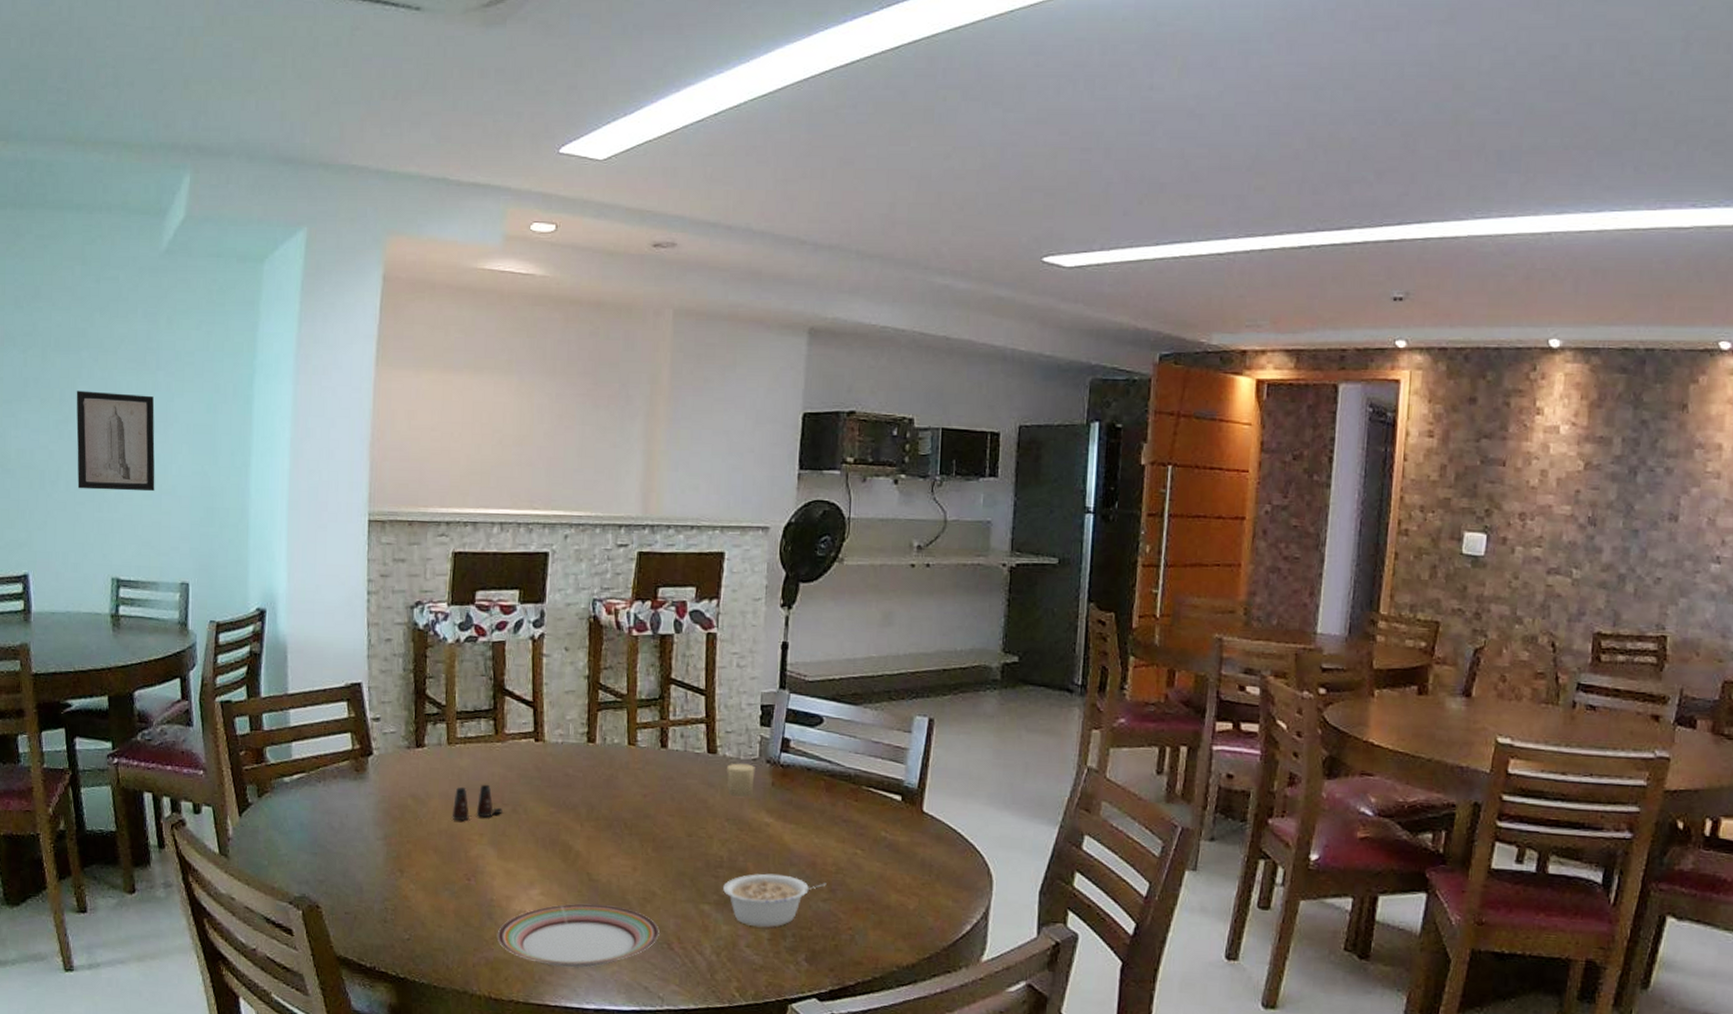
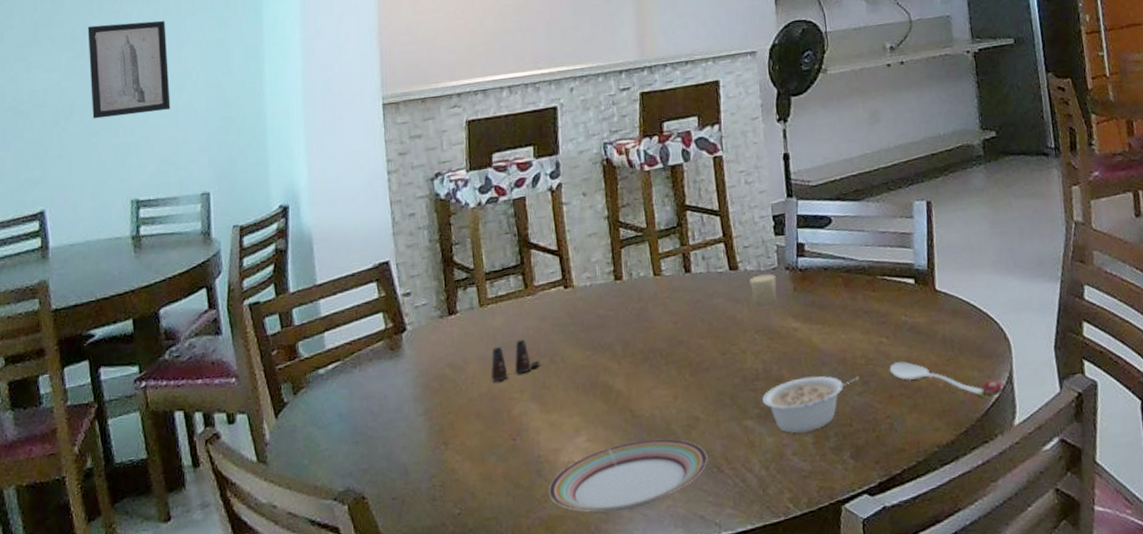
spoon: none [859,876,977,931] -> present [889,361,1003,399]

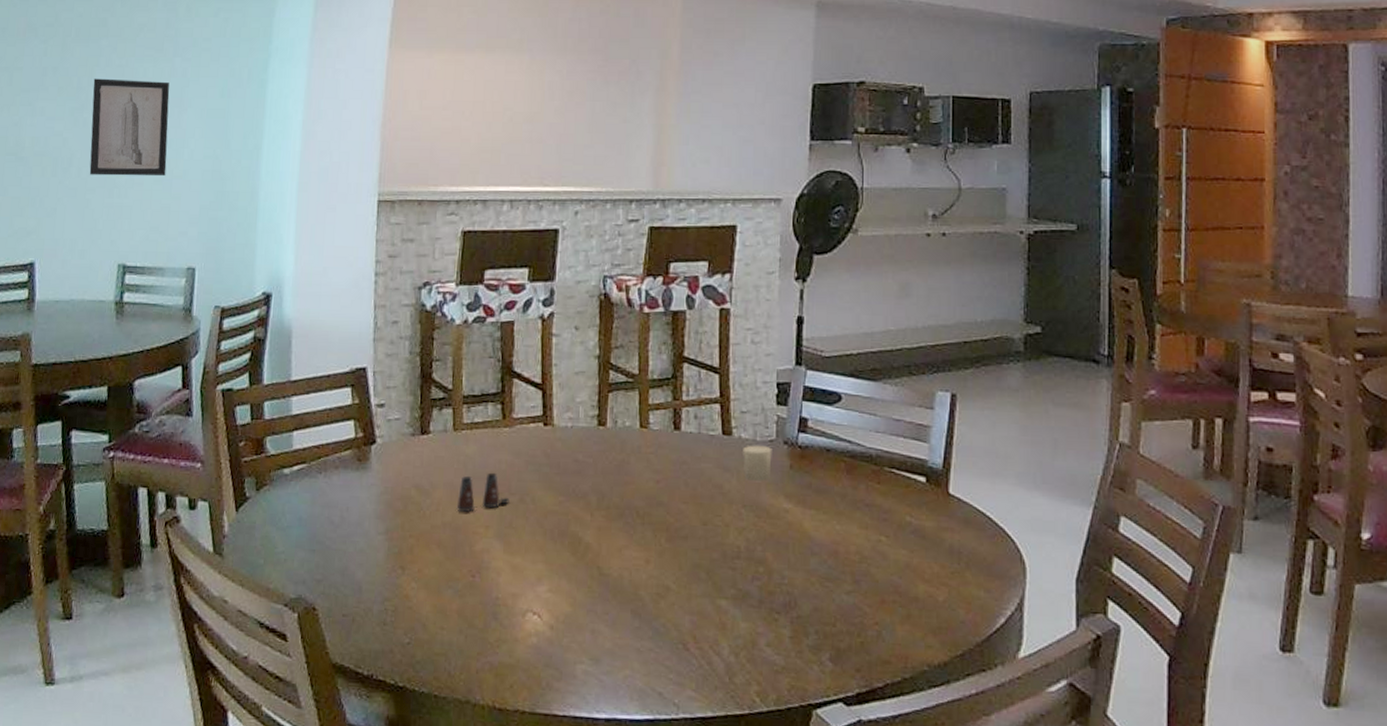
plate: present [548,438,708,513] -> none [502,600,674,673]
legume: present [762,376,859,433] -> none [741,564,850,624]
spoon: present [889,361,1003,399] -> none [885,565,1011,624]

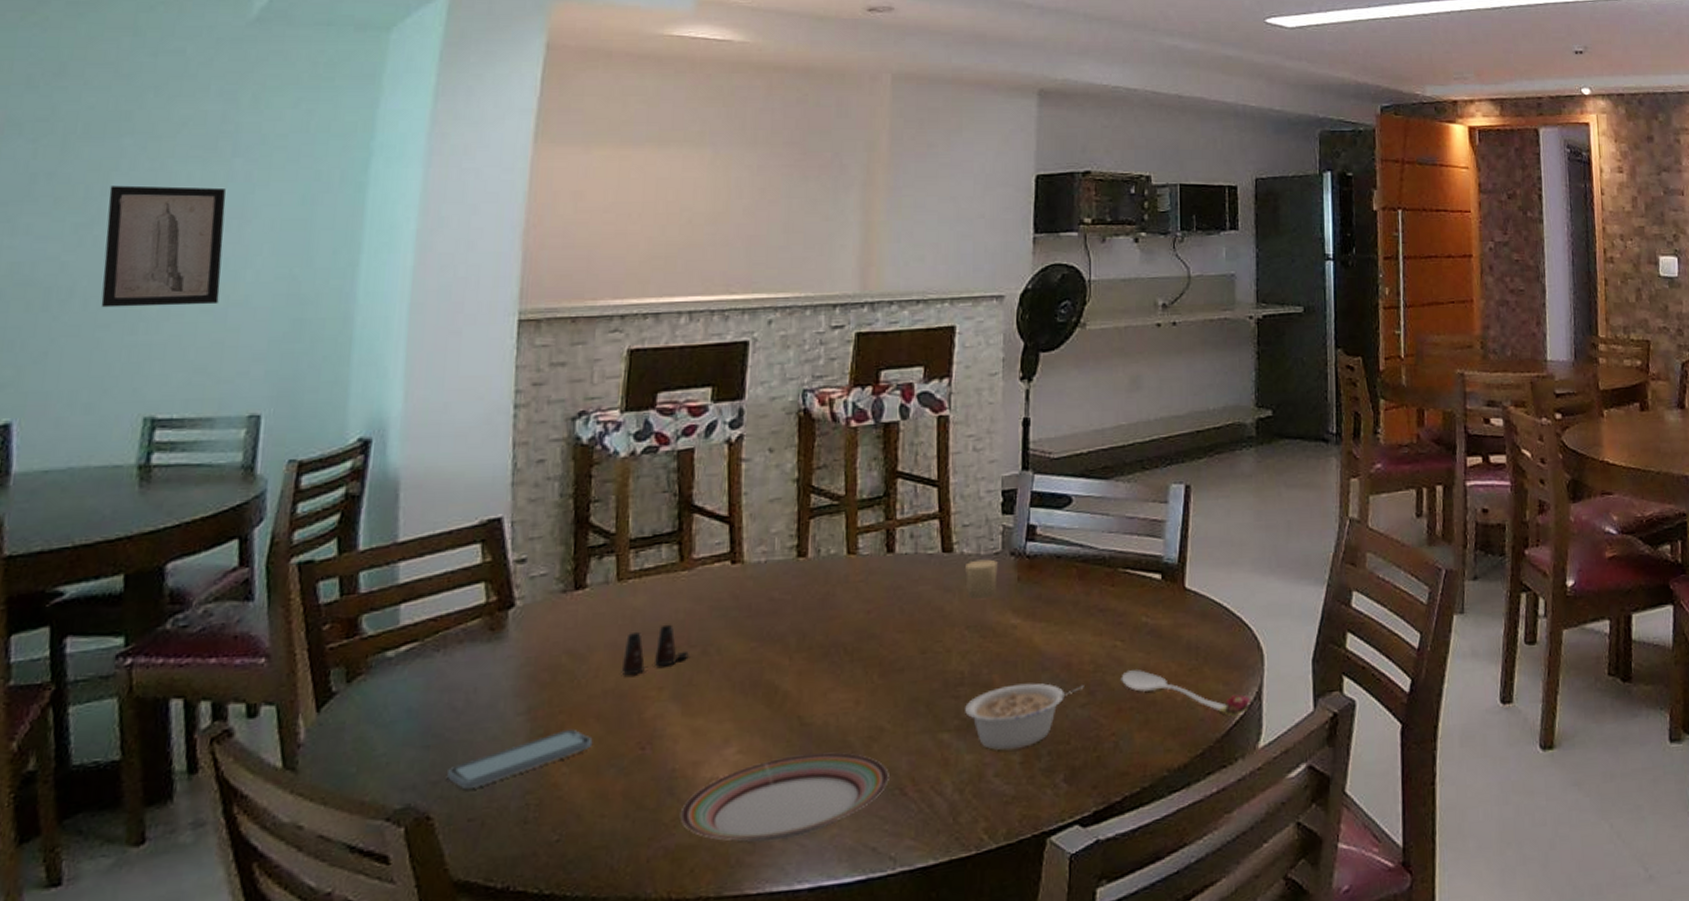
smartphone: none [328,551,435,589] -> present [447,729,593,789]
plate: none [502,600,674,673] -> present [679,751,889,842]
legume: none [741,564,850,624] -> present [965,683,1084,751]
spoon: none [885,565,1011,624] -> present [1121,670,1250,717]

